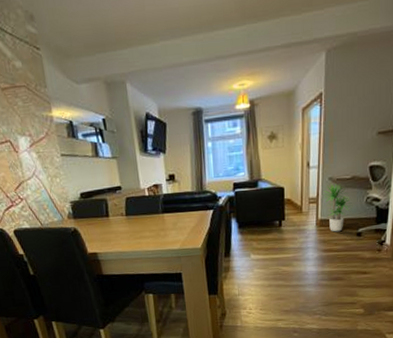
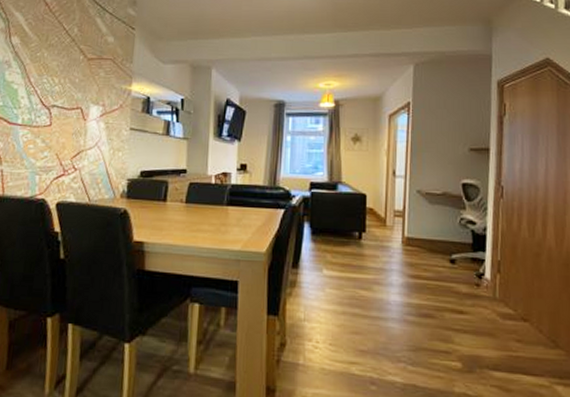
potted plant: present [321,182,353,232] -> none [408,196,445,255]

